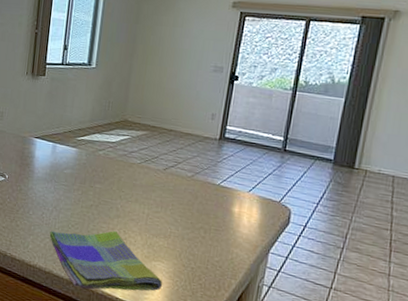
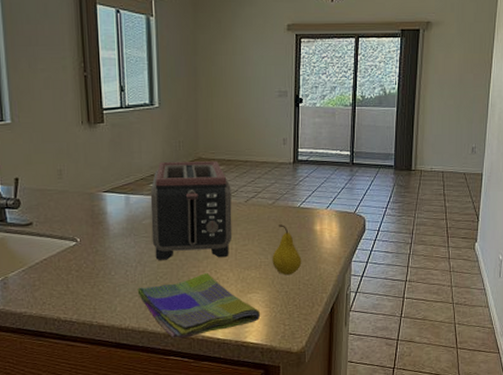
toaster: none [70,118,152,221] -> present [150,161,232,260]
fruit: none [182,199,214,252] -> present [272,224,302,275]

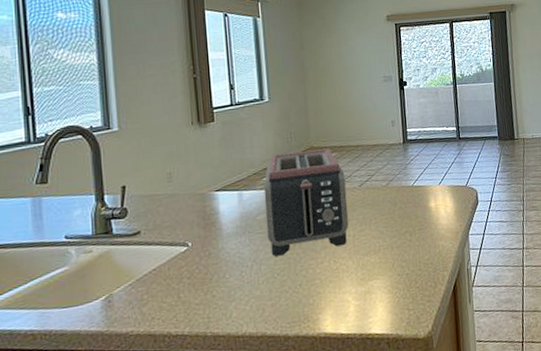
dish towel: present [137,273,260,339] -> none [254,264,383,340]
fruit: present [272,224,302,275] -> none [390,205,420,257]

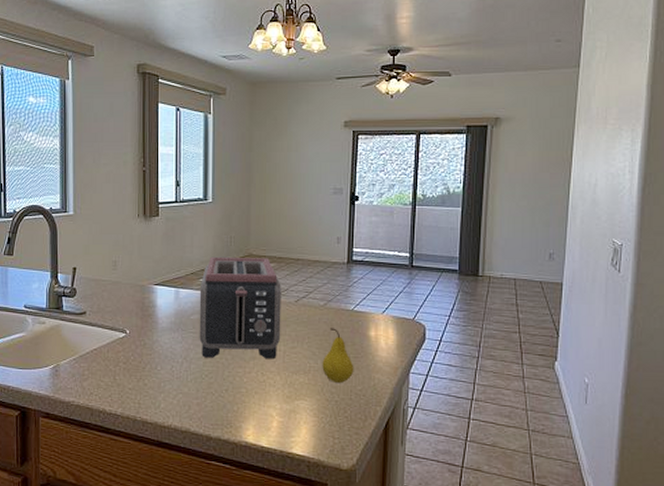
fruit: none [390,205,420,257] -> present [322,328,354,383]

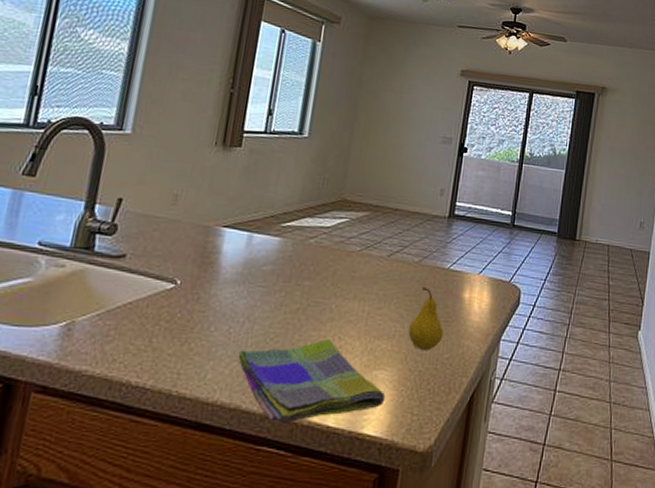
dish towel: none [182,375,307,444] -> present [237,339,385,424]
toaster: present [199,256,281,360] -> none [269,198,375,322]

